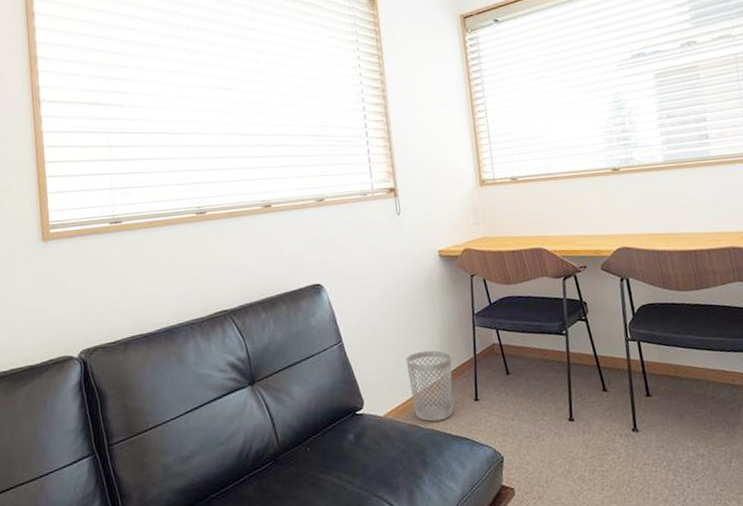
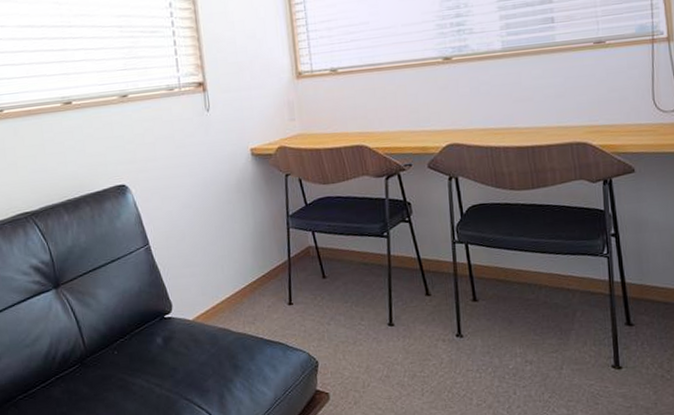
wastebasket: present [406,350,453,422] -> none [216,253,265,326]

